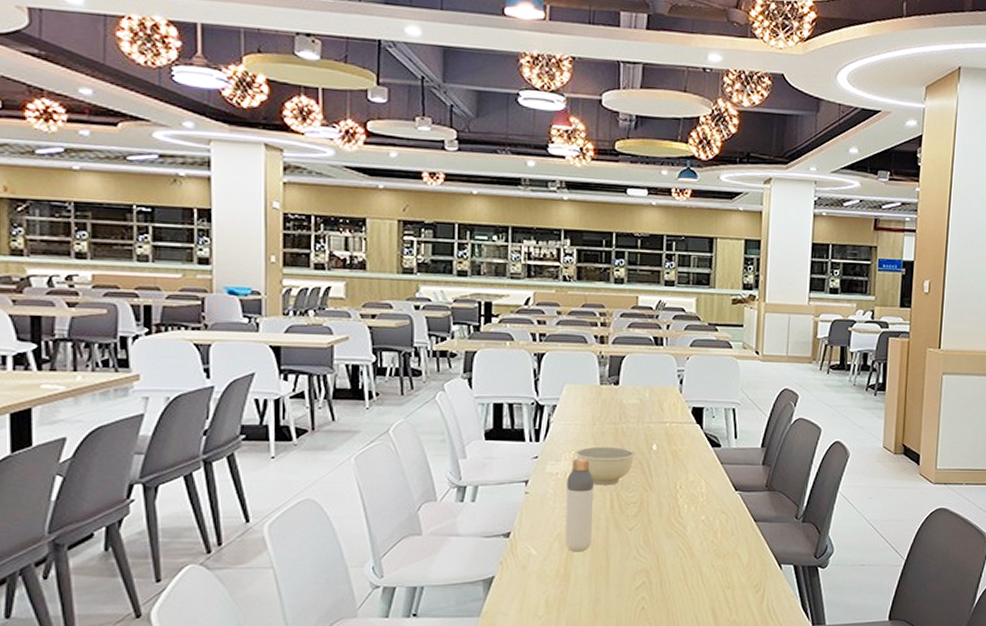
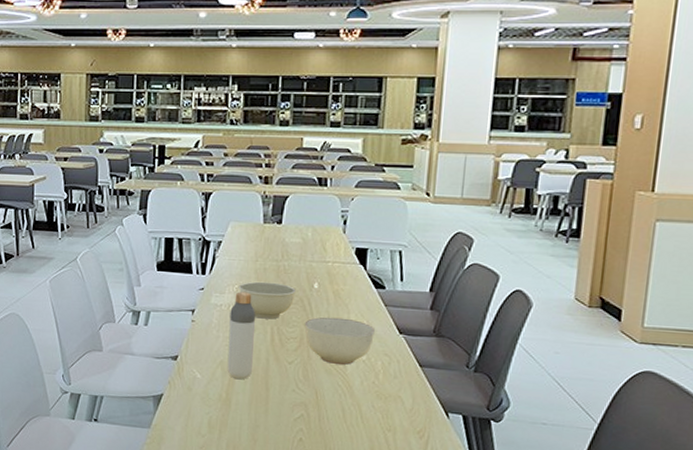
bowl: none [644,479,712,526] -> present [304,317,375,365]

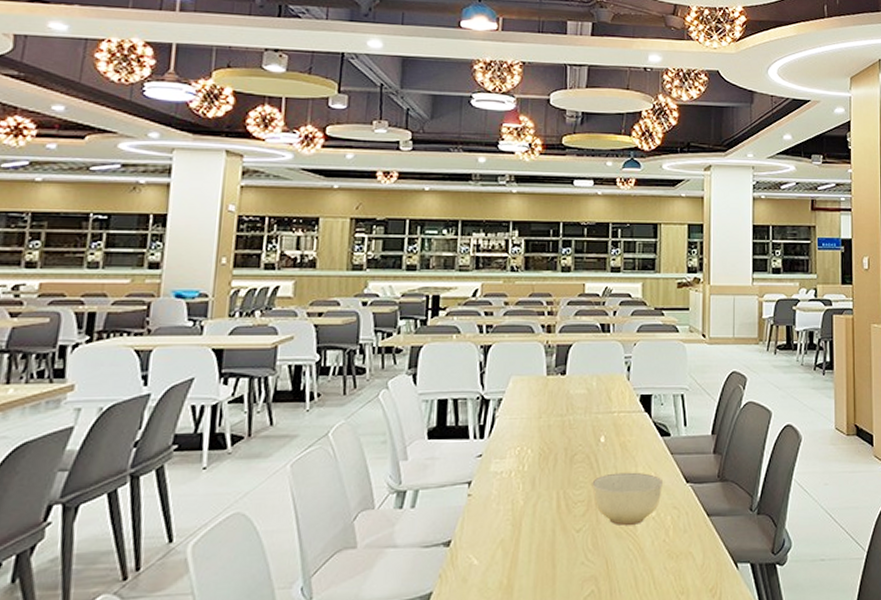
bottle: present [227,292,256,380] -> none [508,454,540,560]
soup bowl: present [238,281,296,320] -> none [520,440,582,483]

